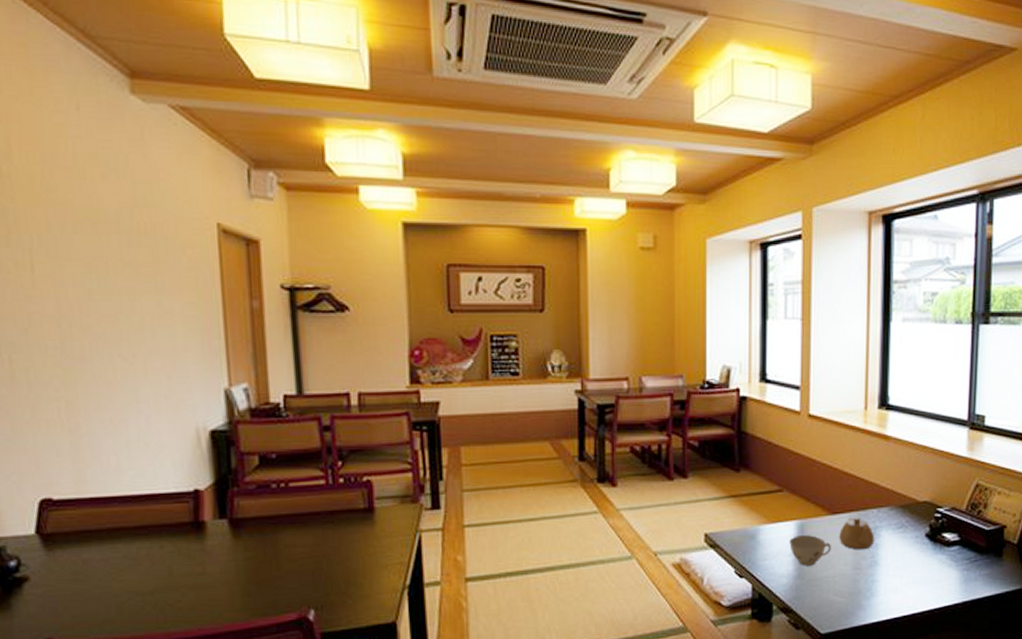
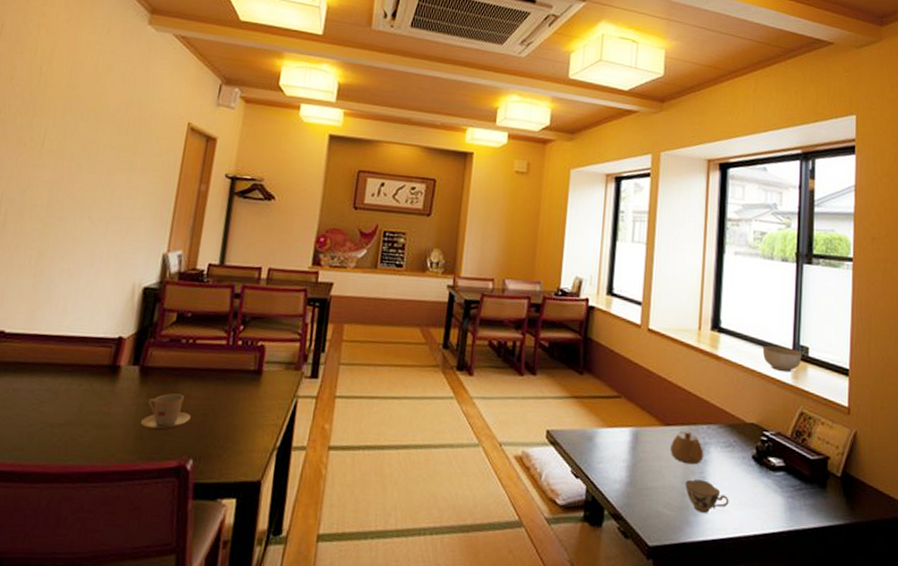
teacup: none [245,543,302,585] -> present [141,393,191,431]
teacup: present [789,535,831,566] -> none [624,442,663,474]
teacup: none [856,564,902,596] -> present [685,479,729,513]
bowl: none [935,418,978,444] -> present [762,345,802,371]

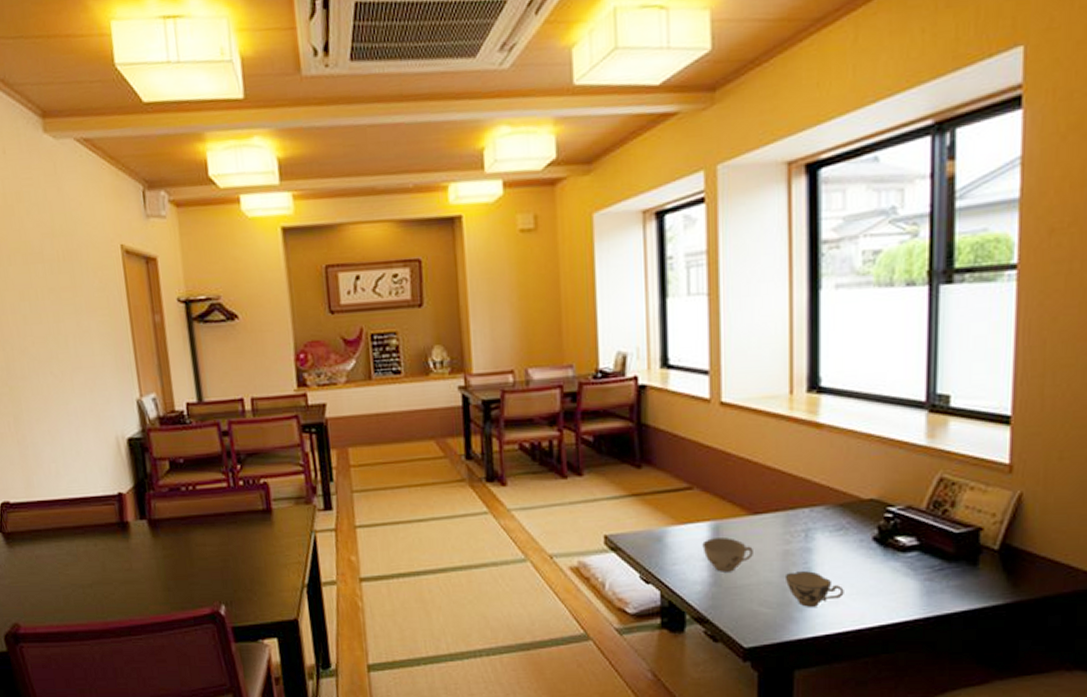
teacup: present [141,393,191,431] -> none [164,543,212,581]
teacup: none [624,442,663,474] -> present [702,537,753,572]
teapot: present [670,430,704,465] -> none [763,517,808,555]
bowl: present [762,345,802,371] -> none [882,399,941,430]

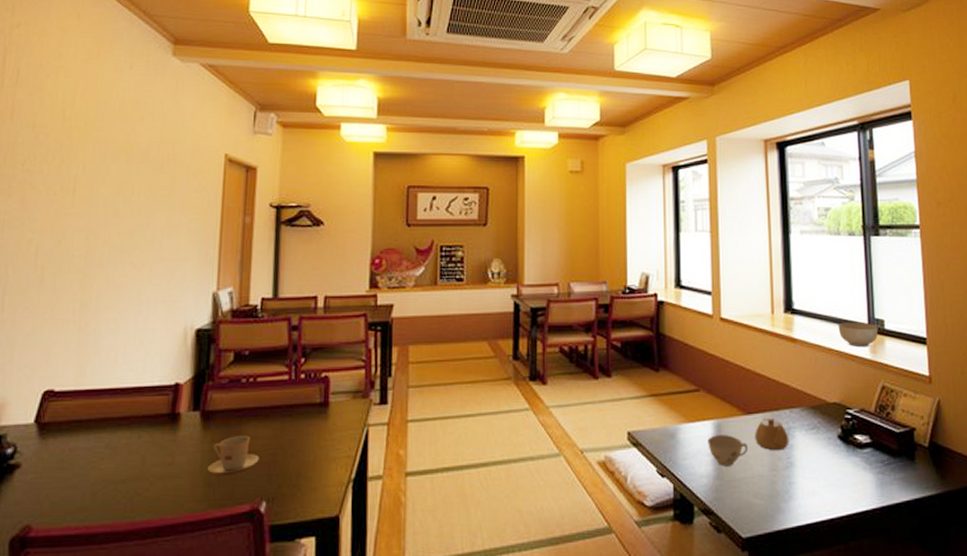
teacup: none [164,543,212,581] -> present [208,435,259,475]
teapot: none [763,517,808,555] -> present [755,417,789,451]
teacup: present [784,571,844,607] -> none [773,465,819,498]
bowl: none [882,399,941,430] -> present [838,322,878,346]

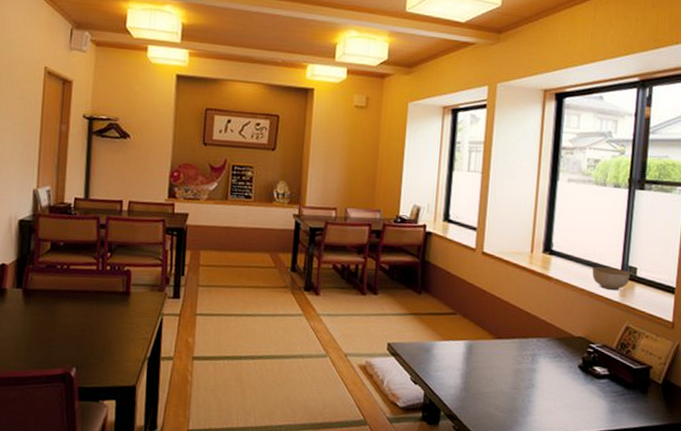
teacup: present [208,435,259,475] -> none [28,312,71,344]
teacup: present [708,435,748,466] -> none [458,354,495,381]
teapot: present [755,417,789,451] -> none [502,343,533,373]

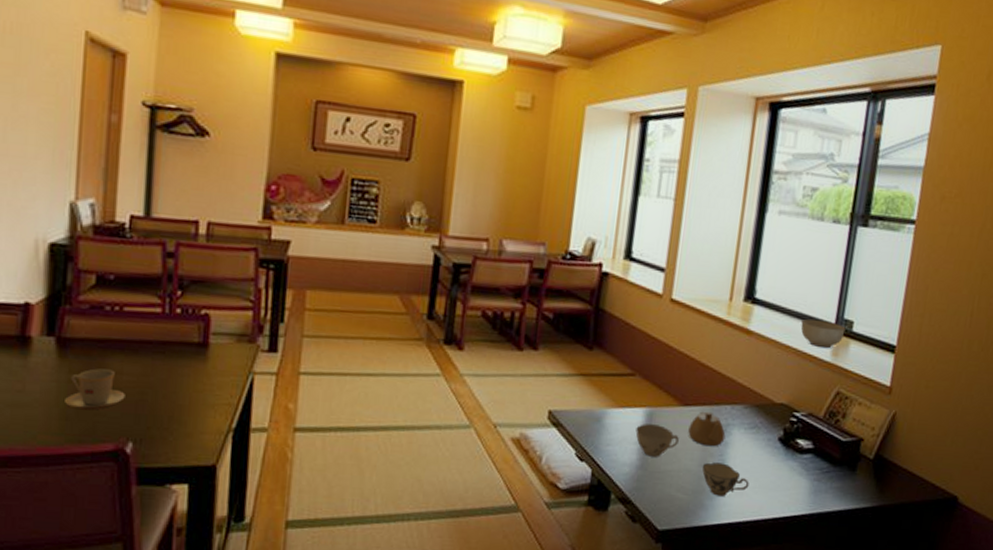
teacup: none [28,312,71,344] -> present [65,368,125,410]
teacup: none [458,354,495,381] -> present [635,424,679,457]
teapot: none [502,343,533,373] -> present [688,411,726,447]
teacup: none [515,386,556,414] -> present [702,462,749,496]

